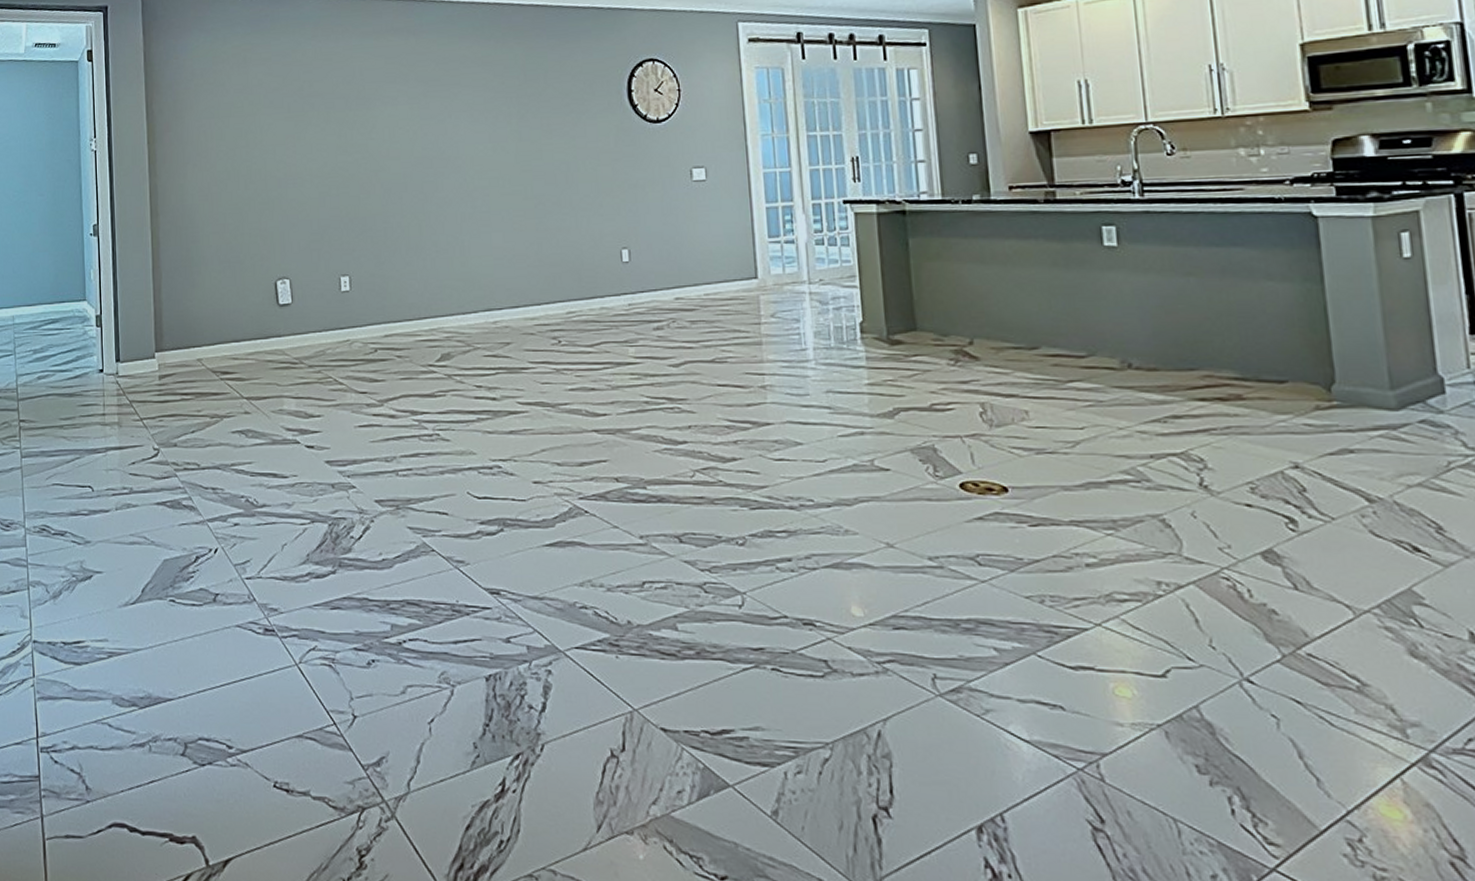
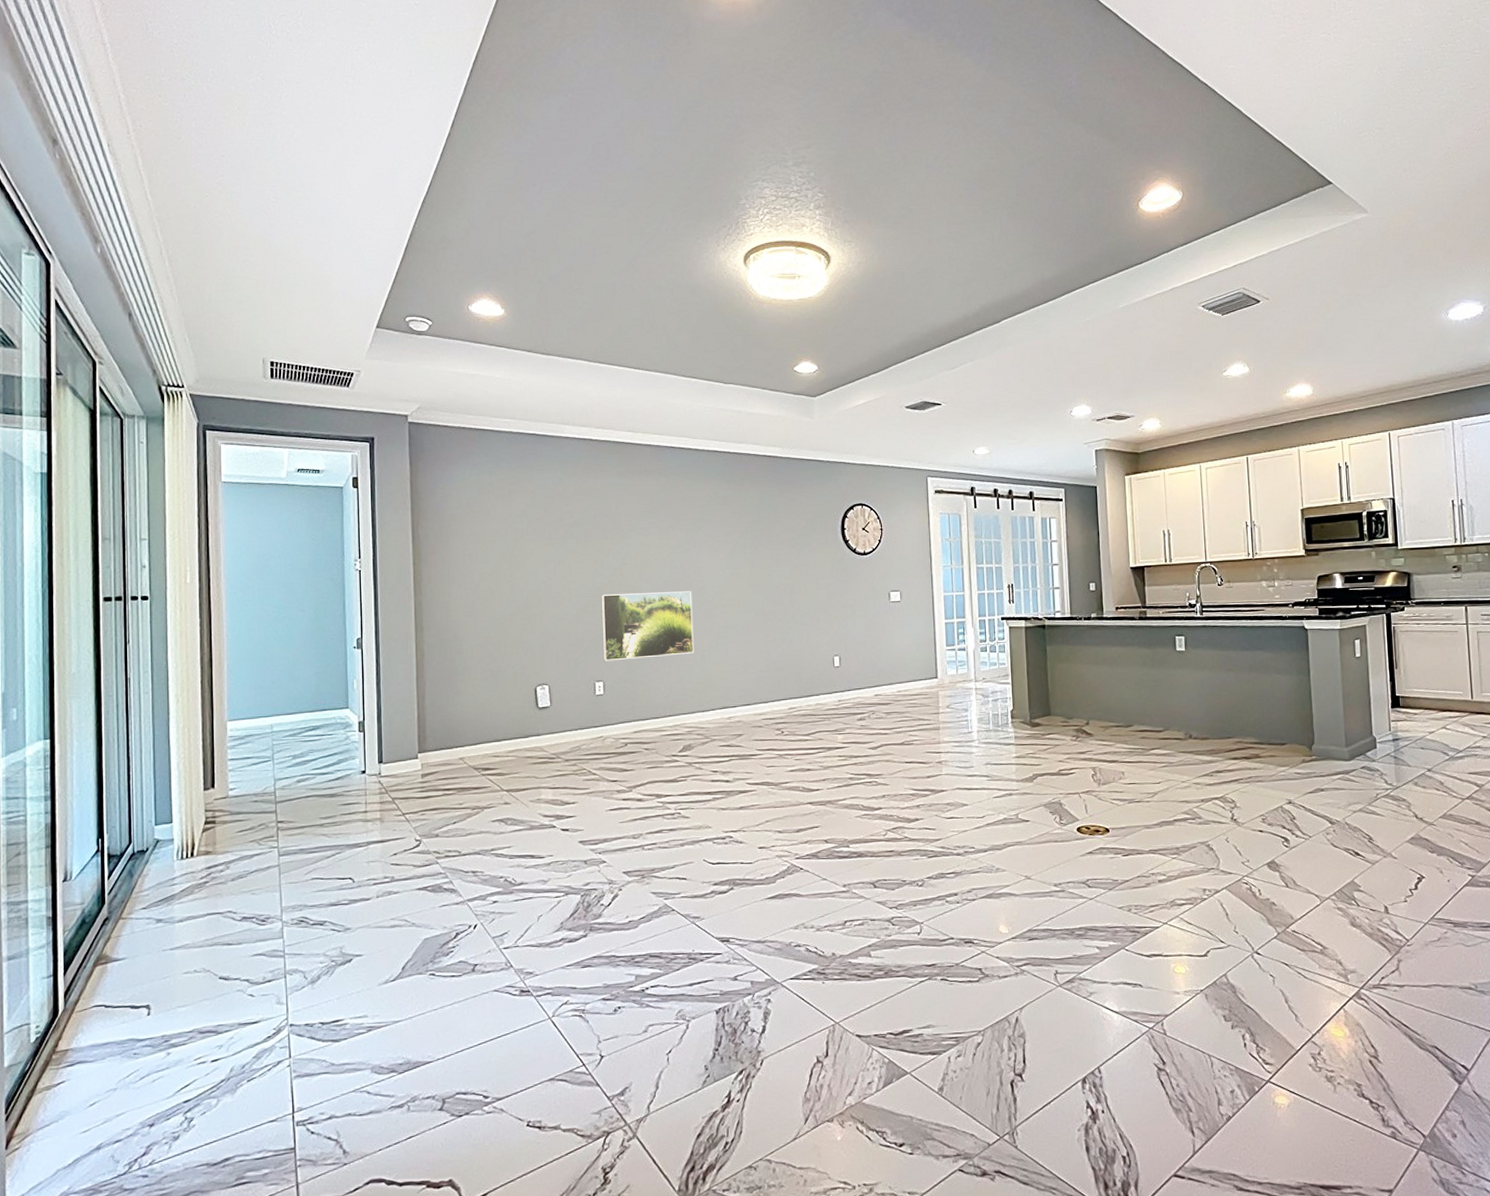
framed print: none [345,170,452,253] -> present [601,591,694,661]

